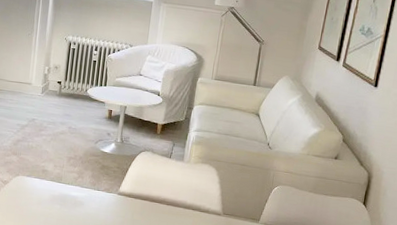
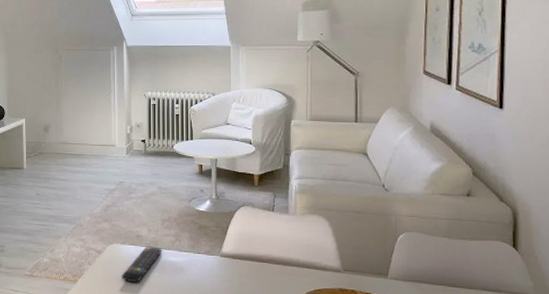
remote control: none [24,180,66,213] -> present [121,246,163,283]

